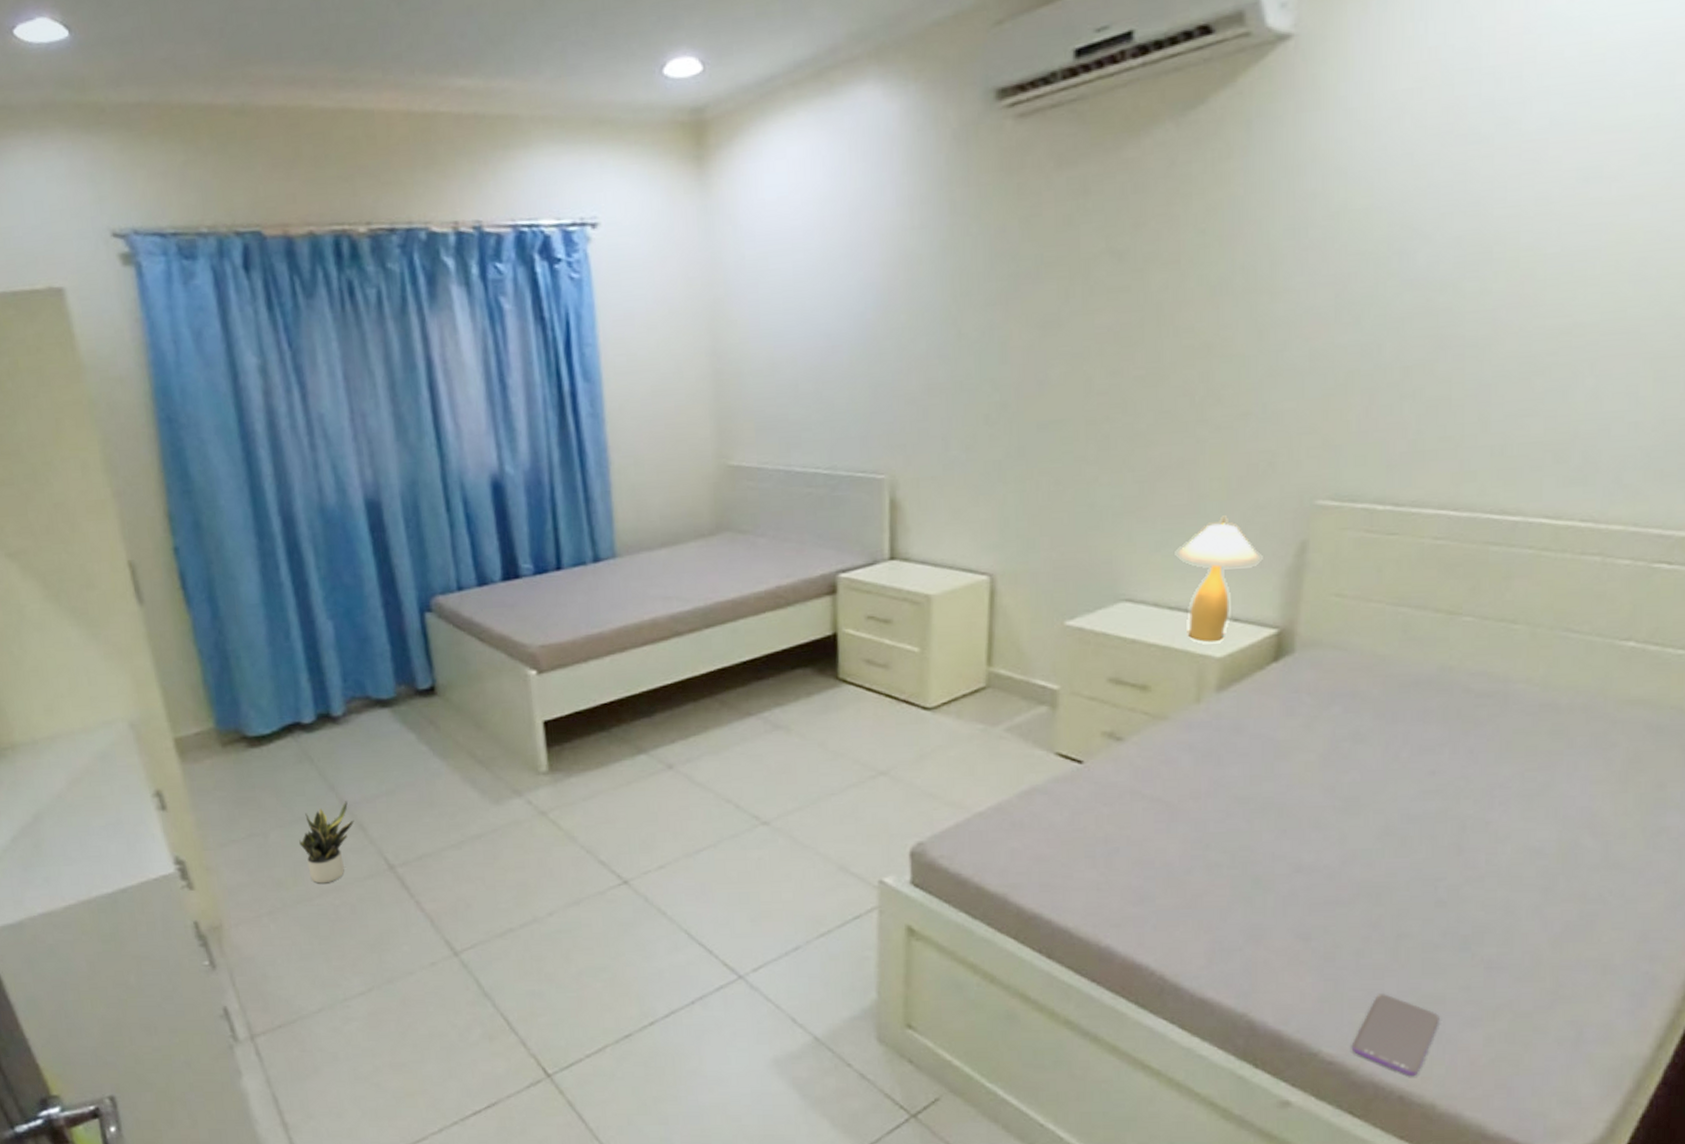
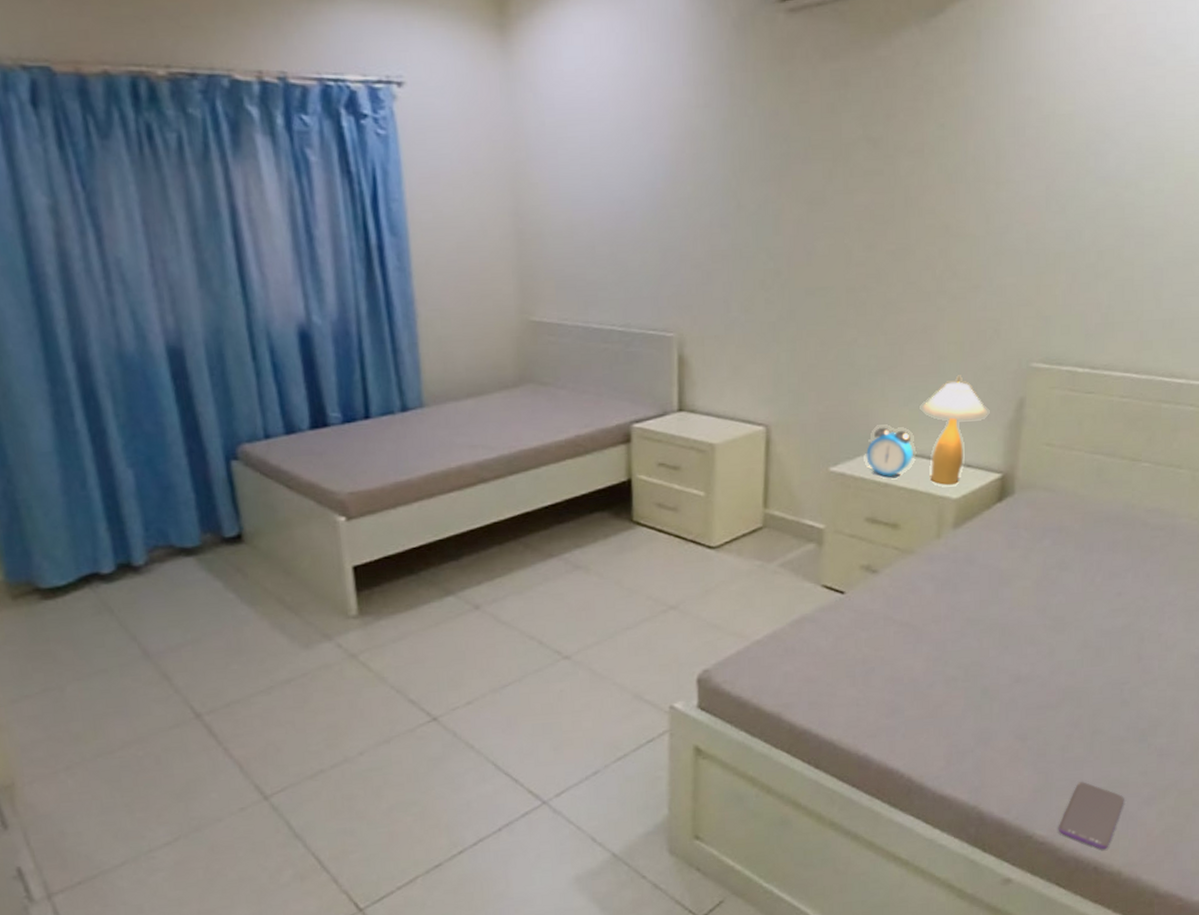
potted plant: present [299,801,354,884] -> none [99,651,158,736]
alarm clock: none [1109,575,1167,634] -> present [866,427,913,478]

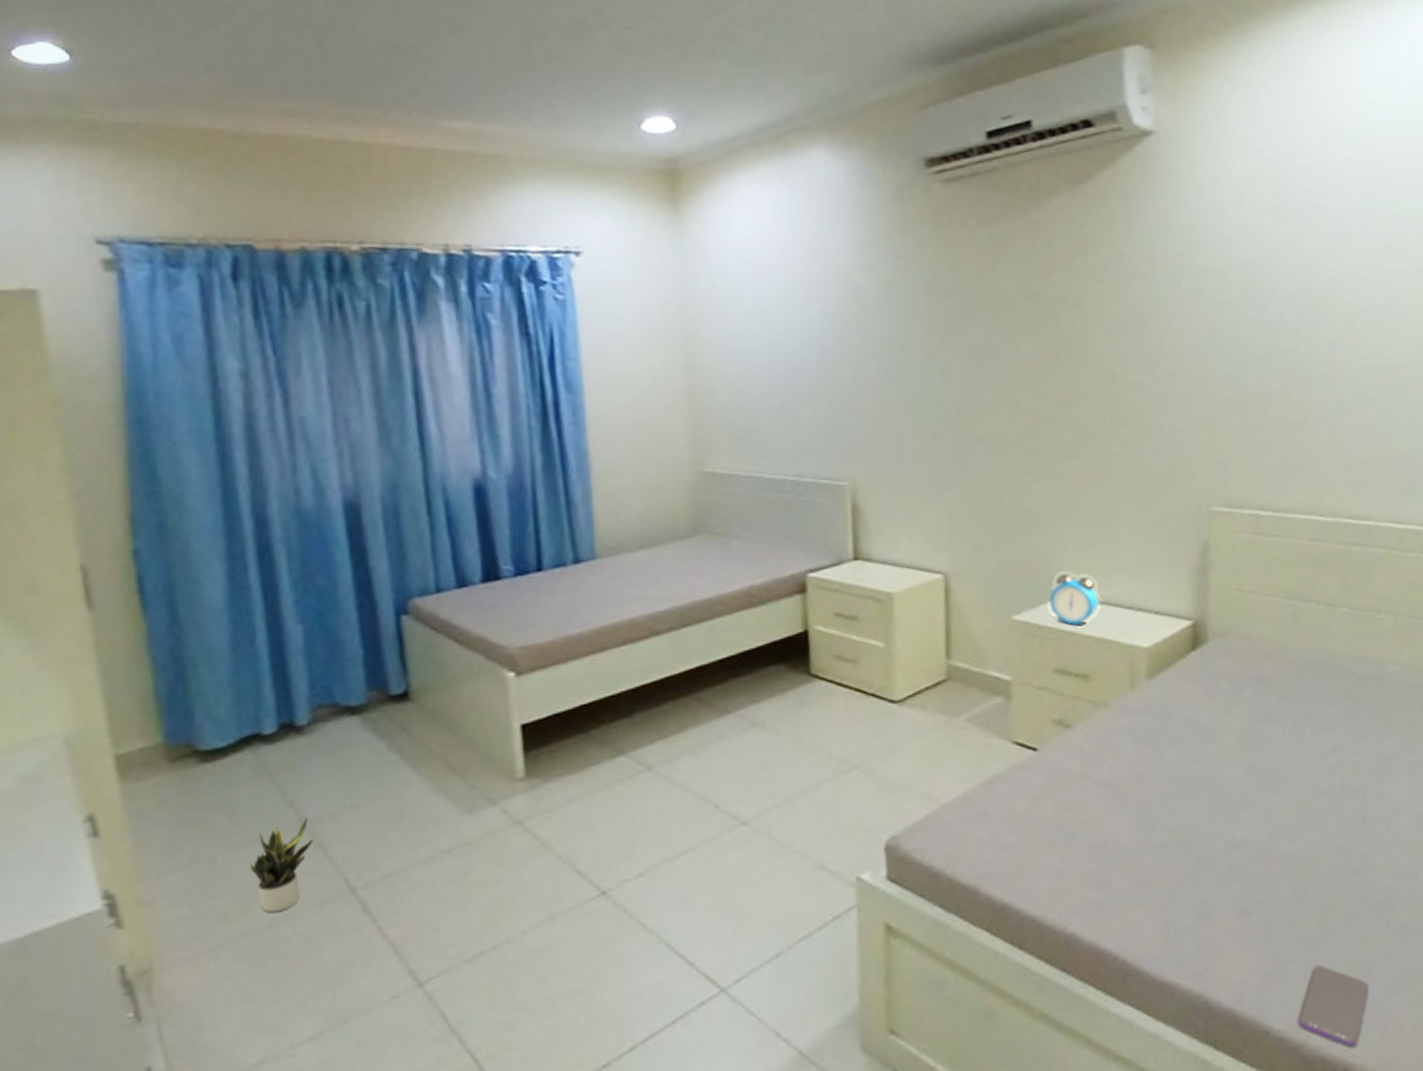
potted plant: none [99,651,158,736] -> present [250,818,314,913]
table lamp: present [922,376,989,486] -> none [1103,521,1173,634]

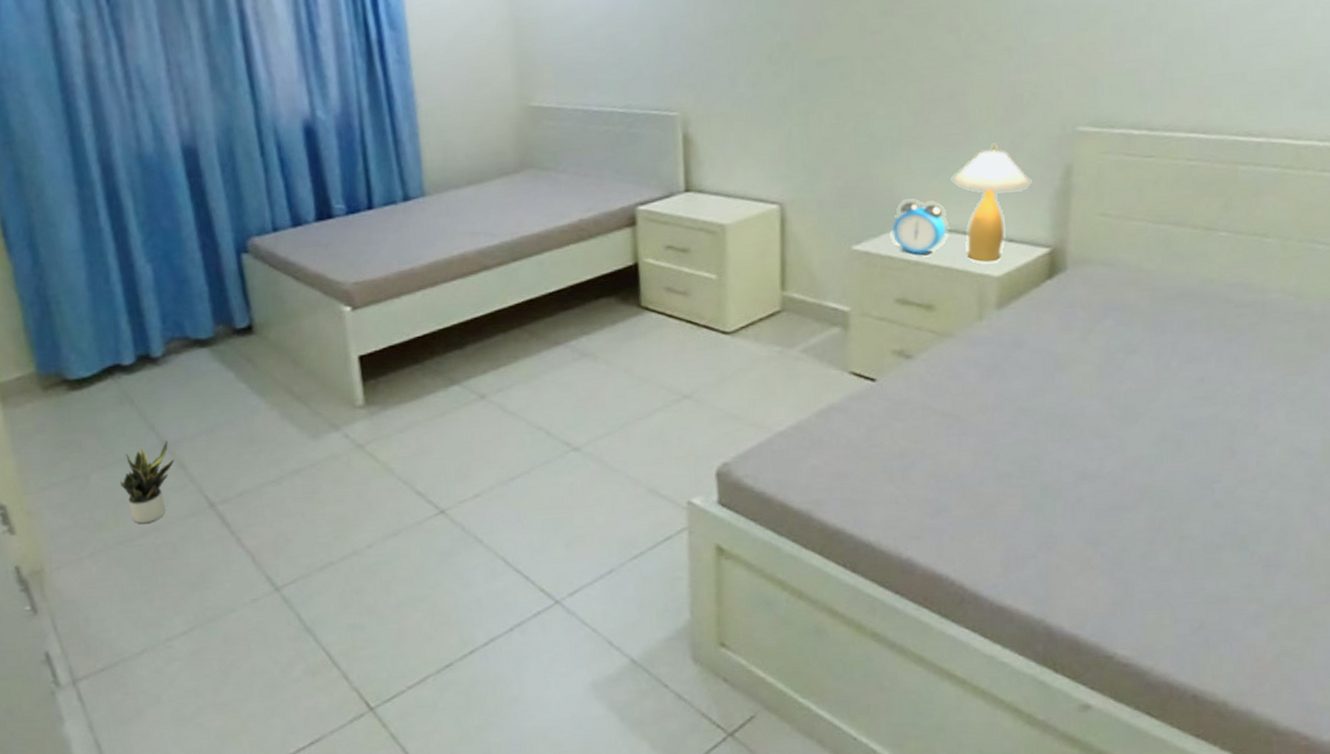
table lamp: none [1103,521,1173,634] -> present [953,144,1031,263]
smartphone: present [1297,965,1369,1048] -> none [1144,595,1225,676]

